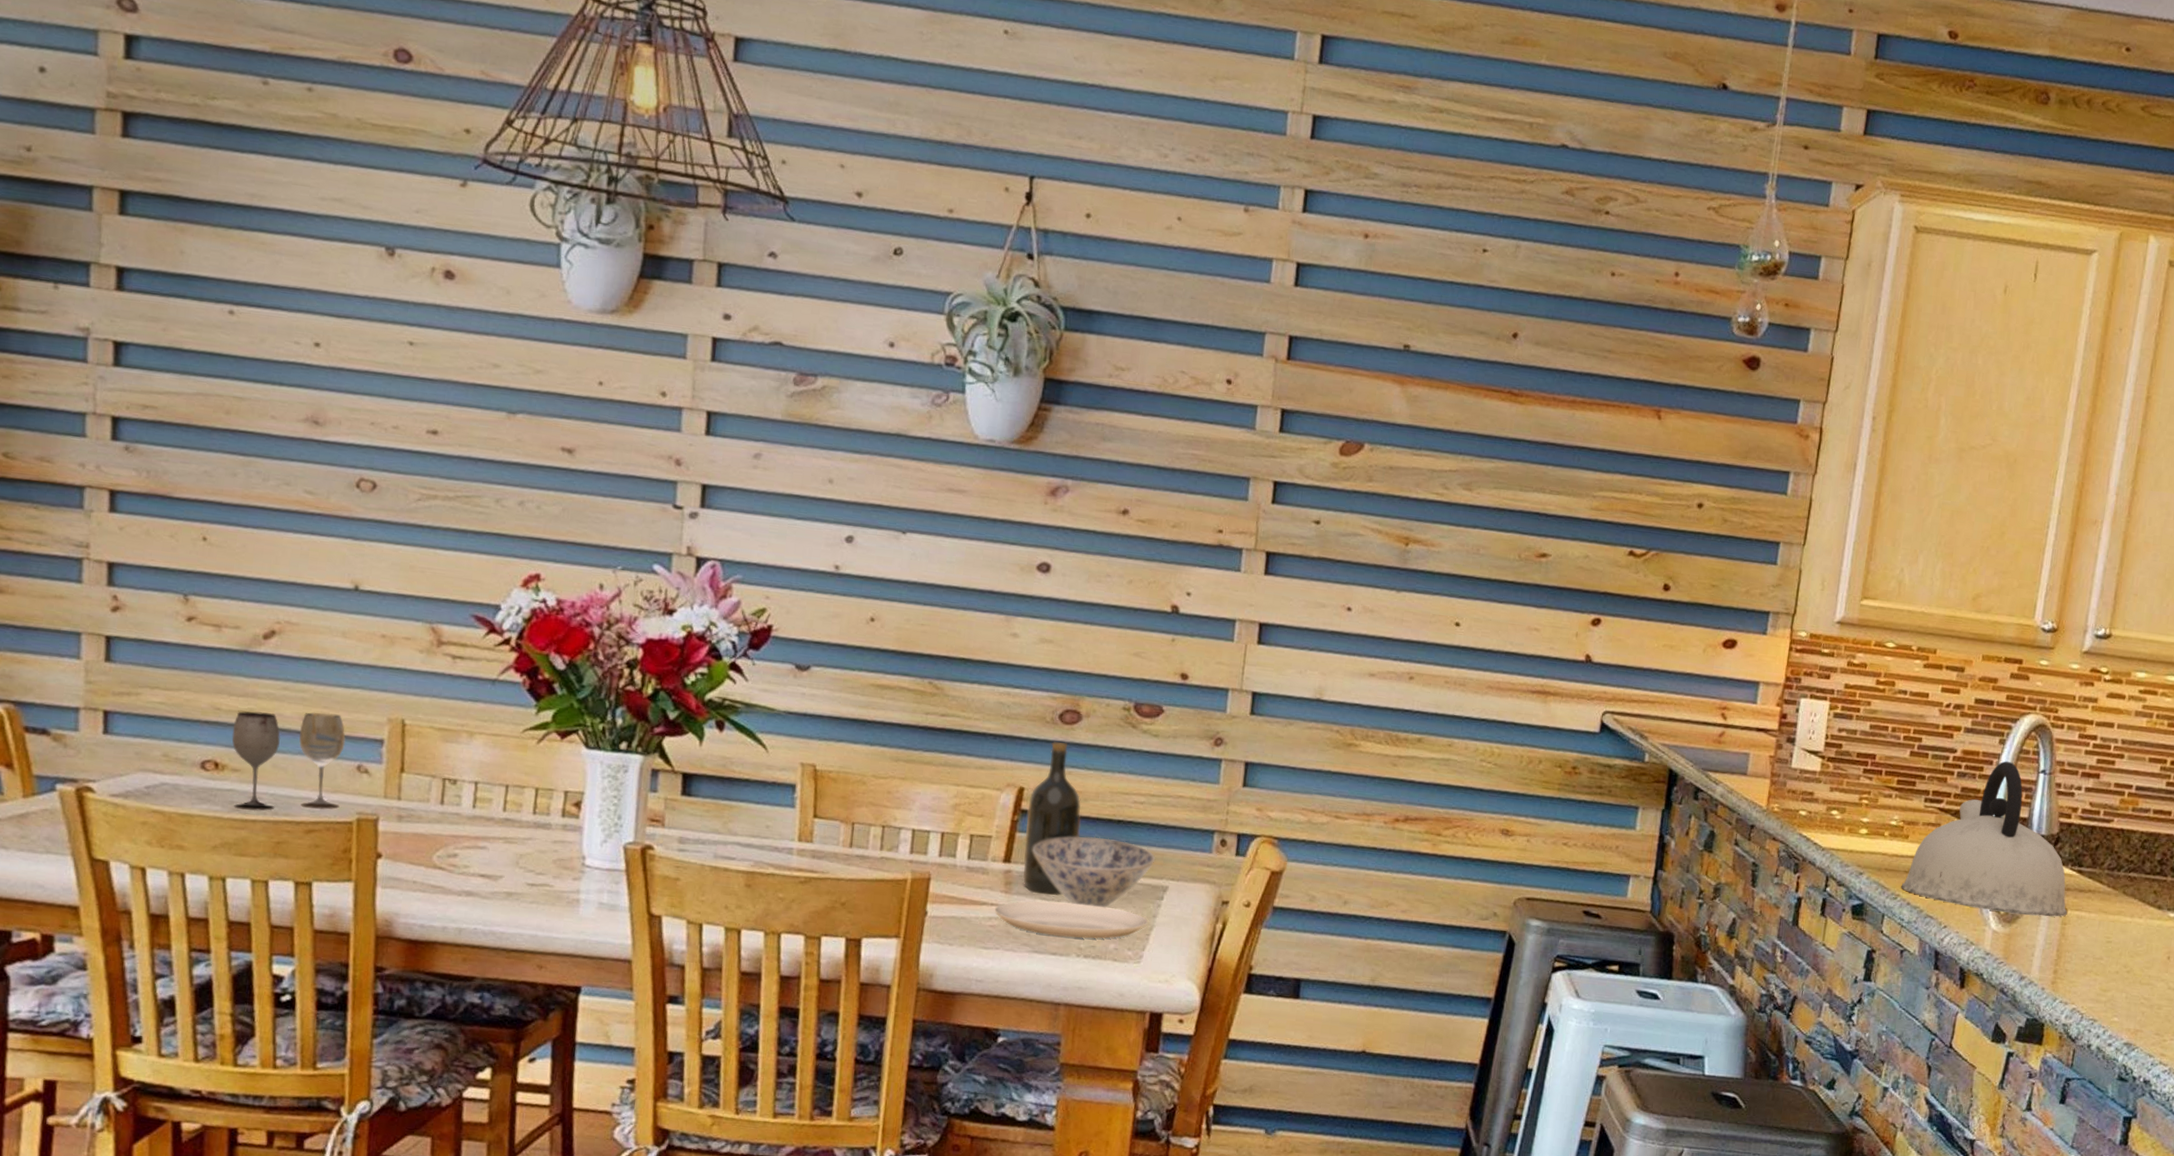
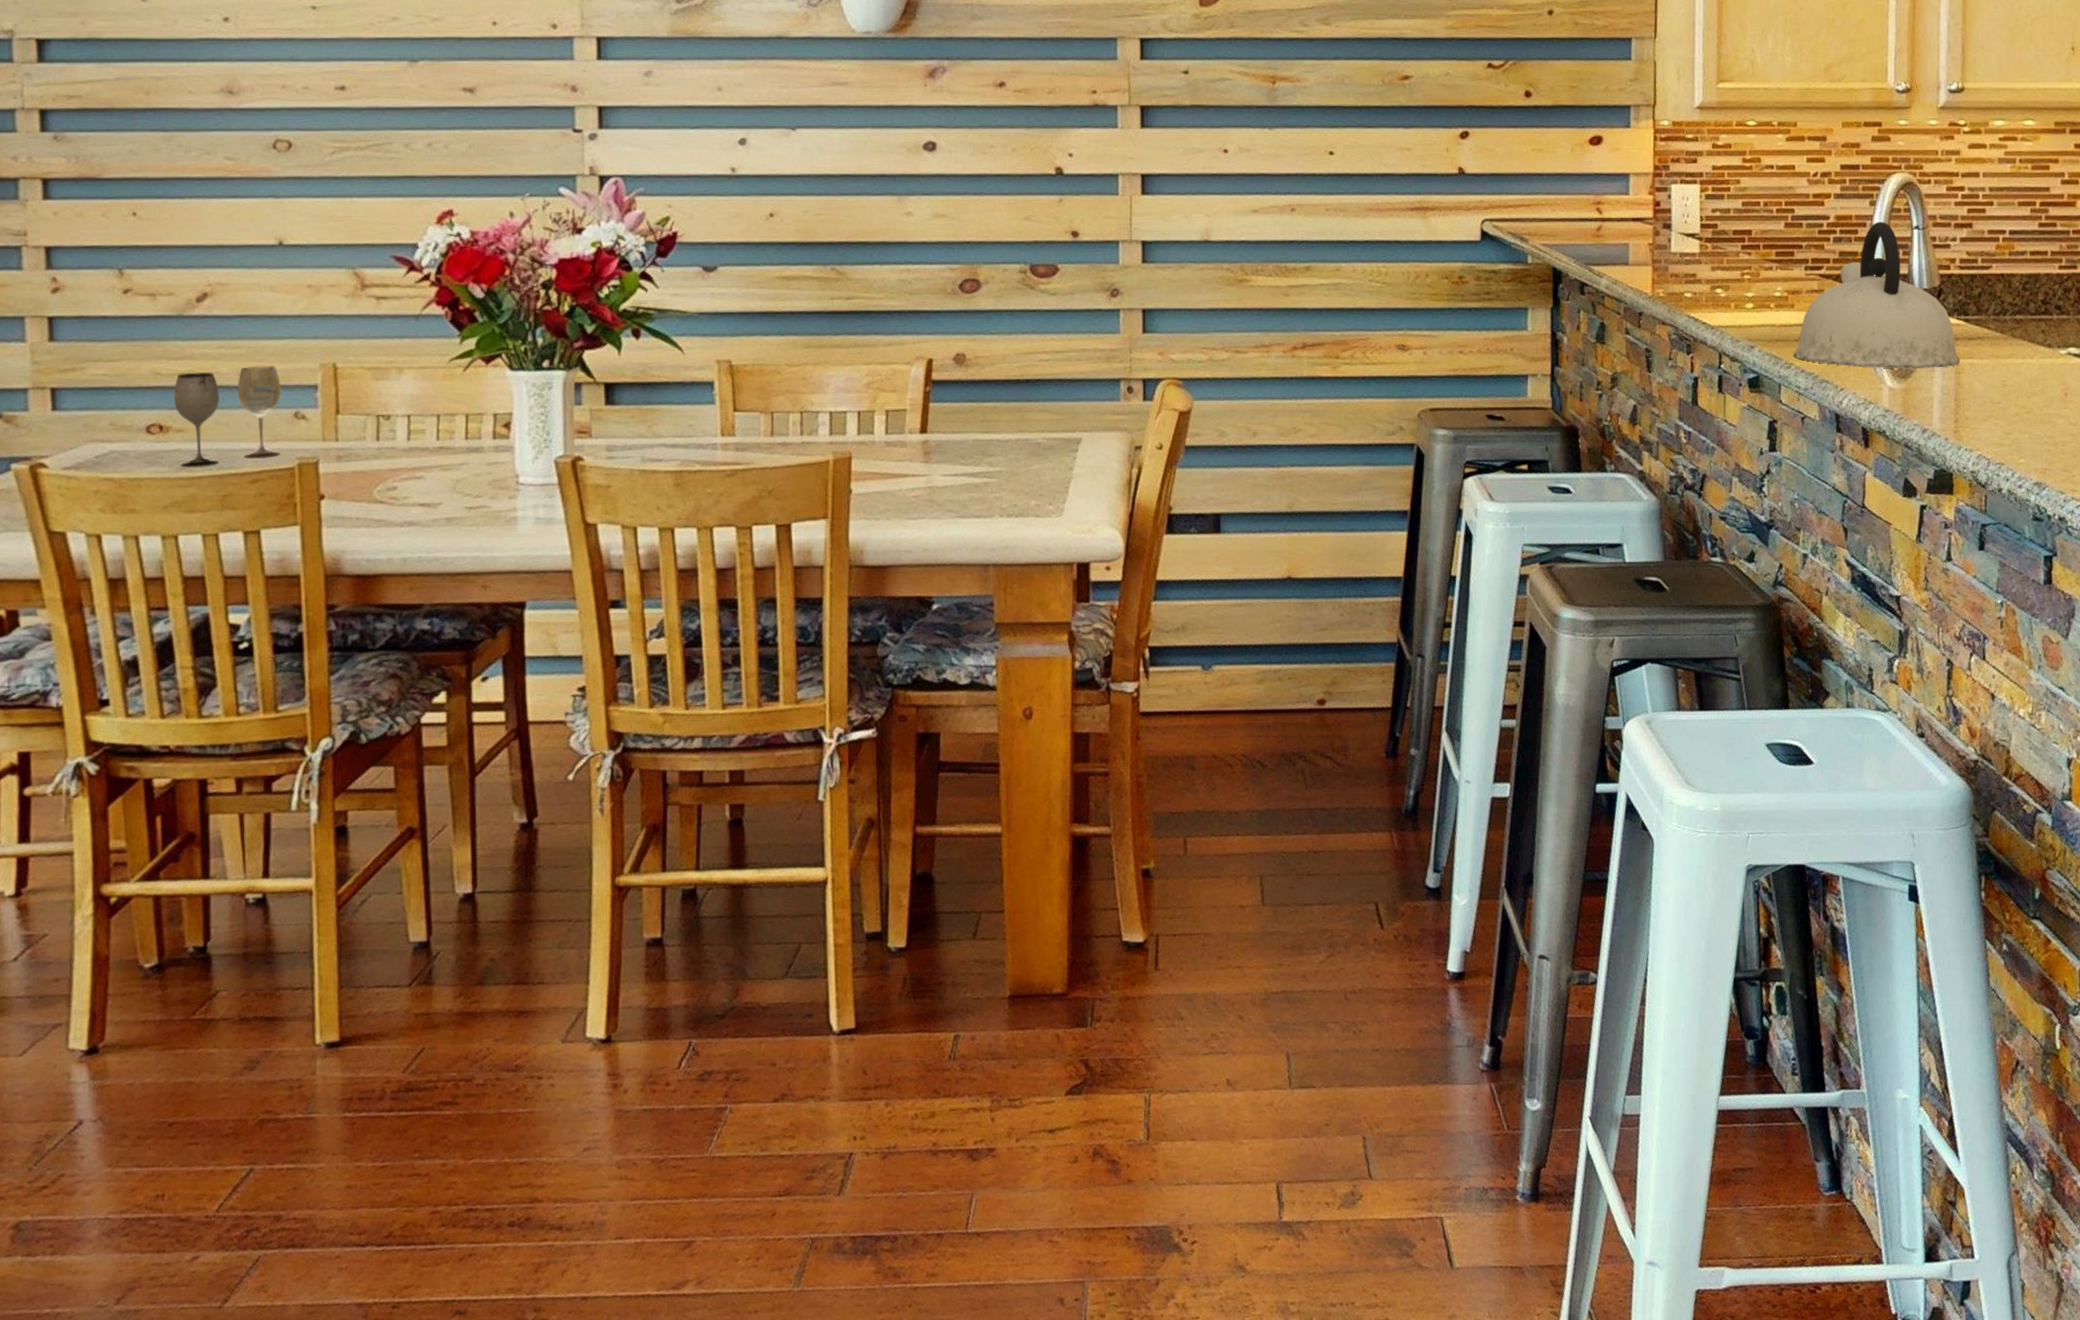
plate: present [994,901,1148,939] -> none [916,465,1065,499]
wine bottle: present [1023,742,1081,896] -> none [938,310,991,460]
bowl: present [1032,836,1156,908] -> none [946,398,1066,466]

